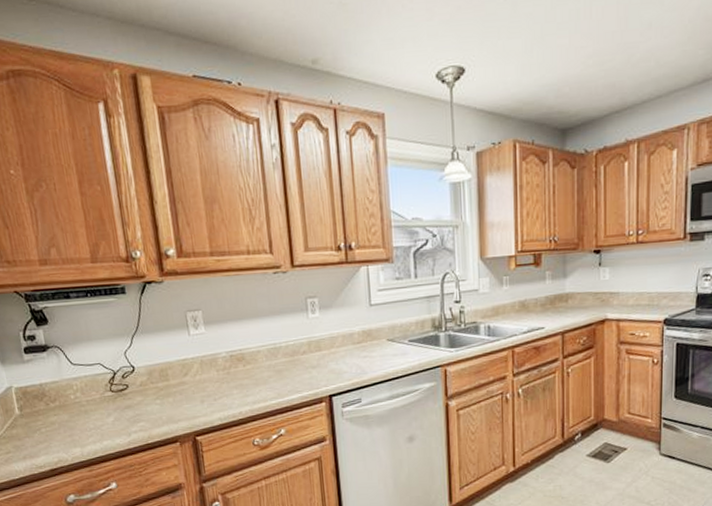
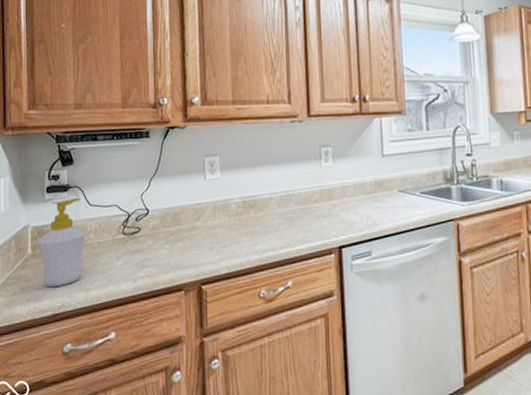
soap bottle: none [21,357,75,445] -> present [35,197,88,288]

